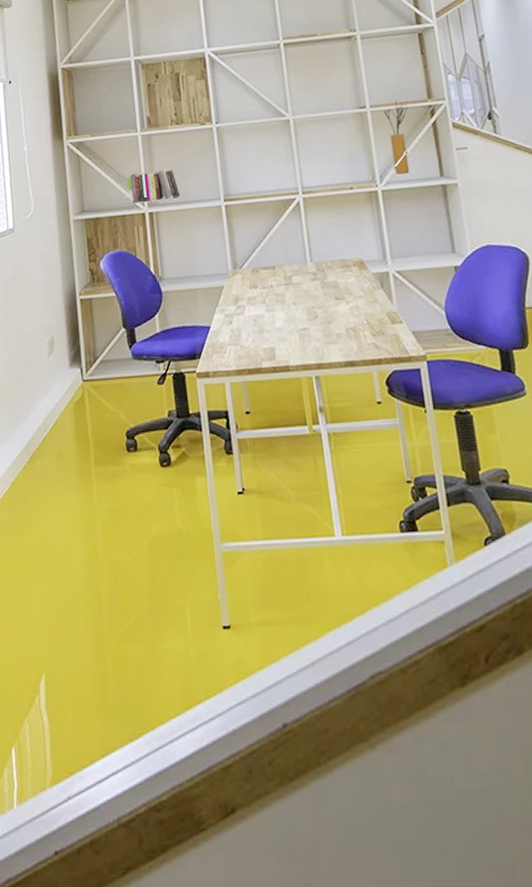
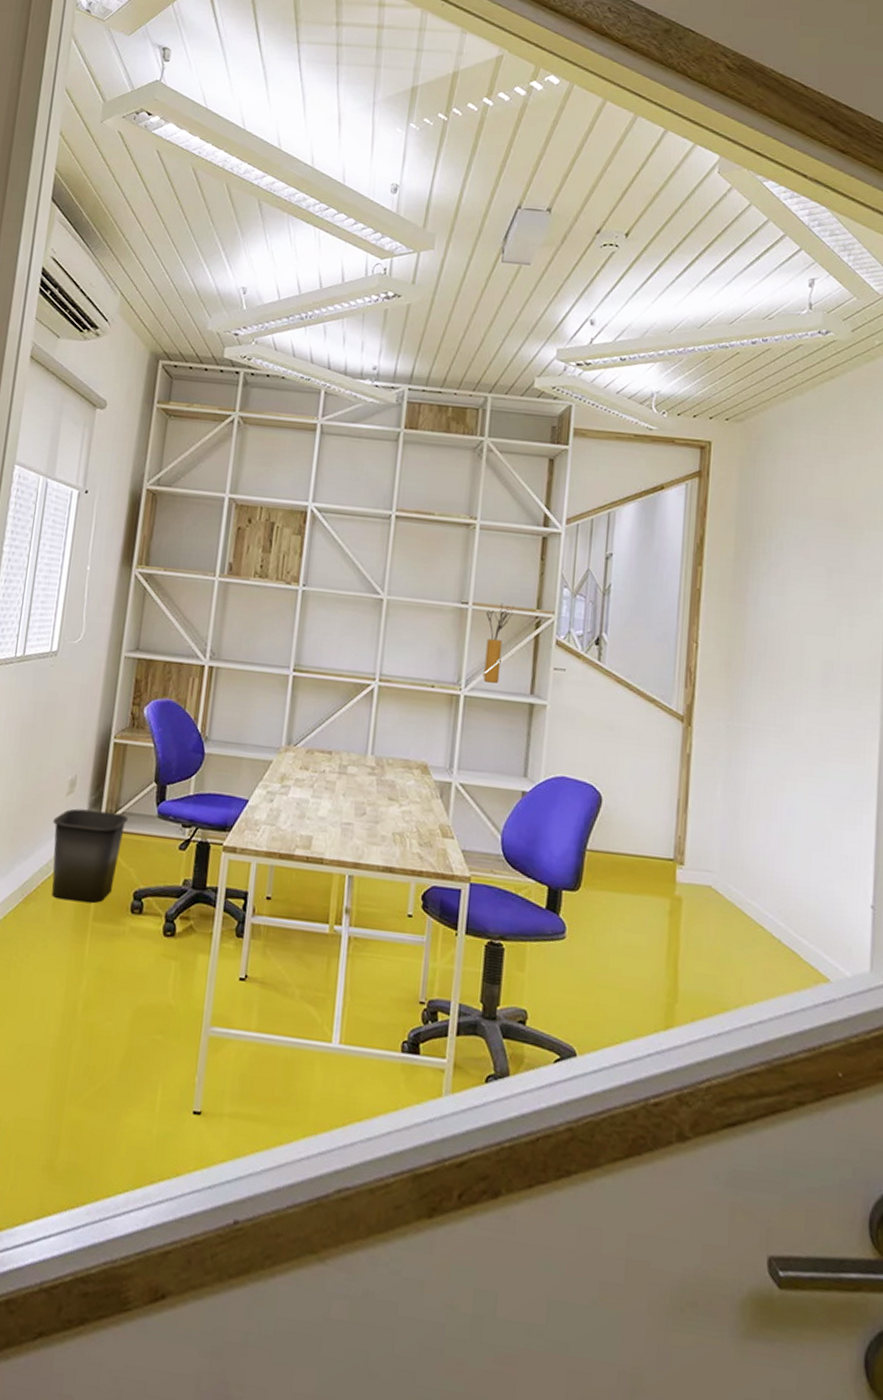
waste bin: none [40,362,107,453] -> present [51,808,129,904]
books: present [127,170,181,204] -> none [191,619,248,658]

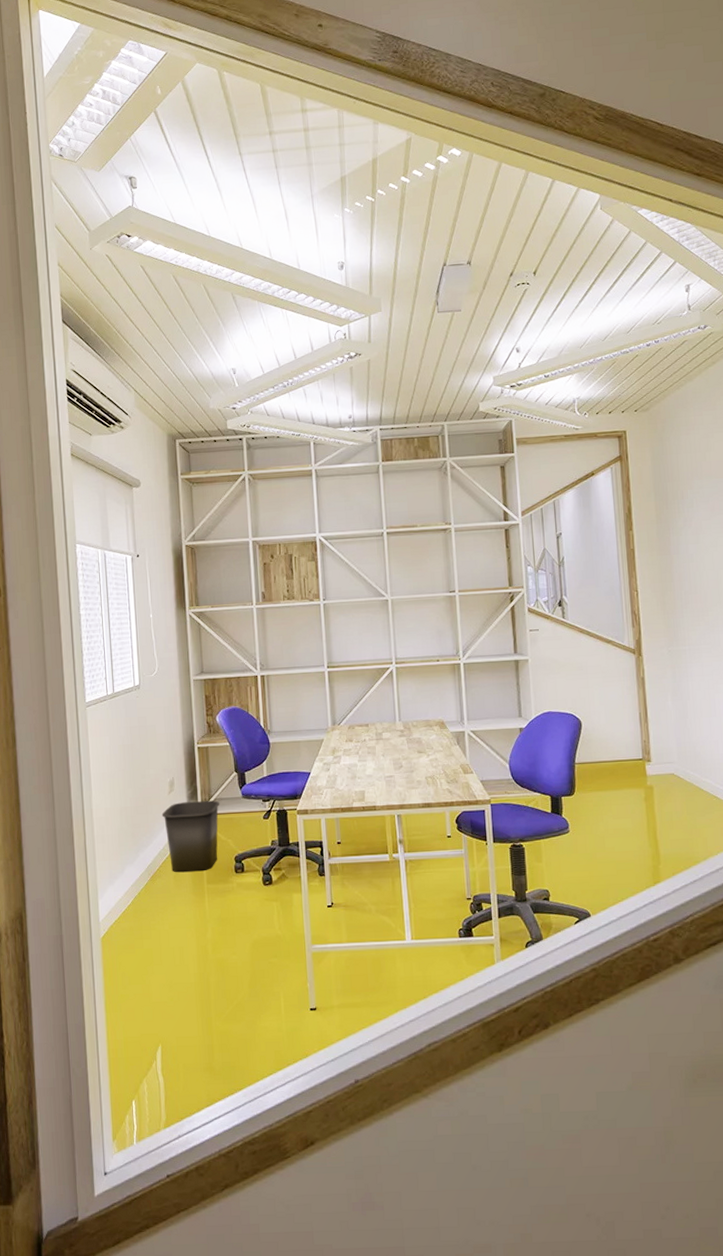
vase: present [483,603,514,684] -> none [470,586,492,651]

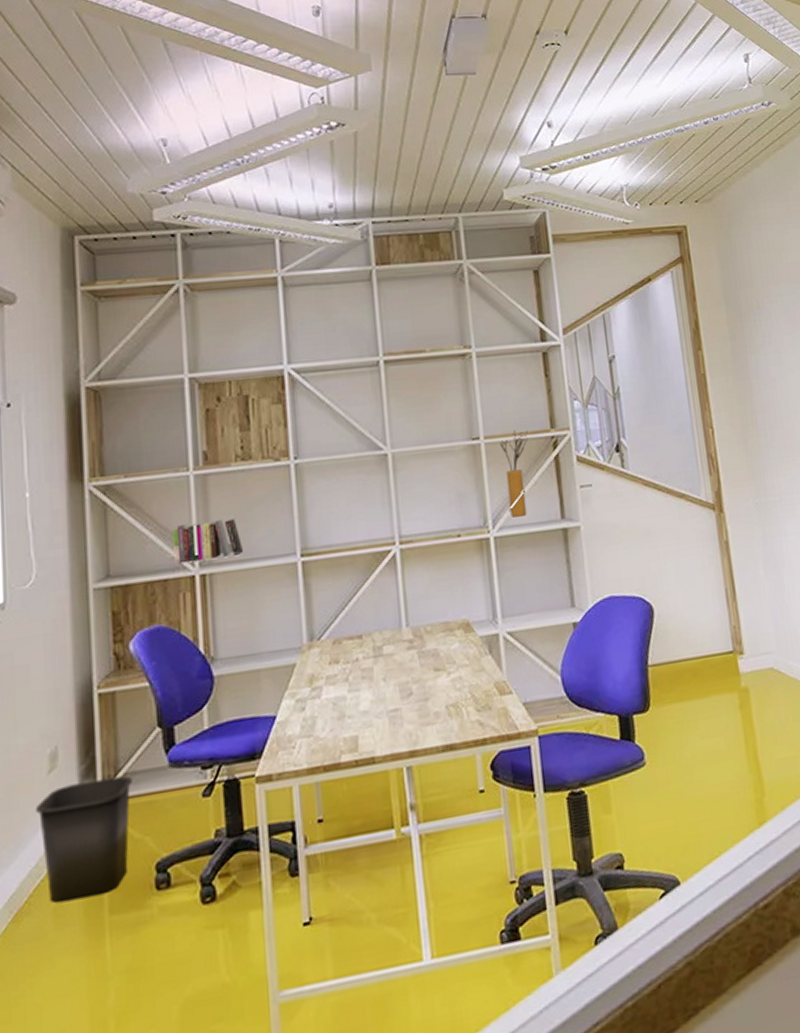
books: none [243,639,289,668] -> present [173,519,244,565]
vase: none [470,586,492,651] -> present [500,430,528,519]

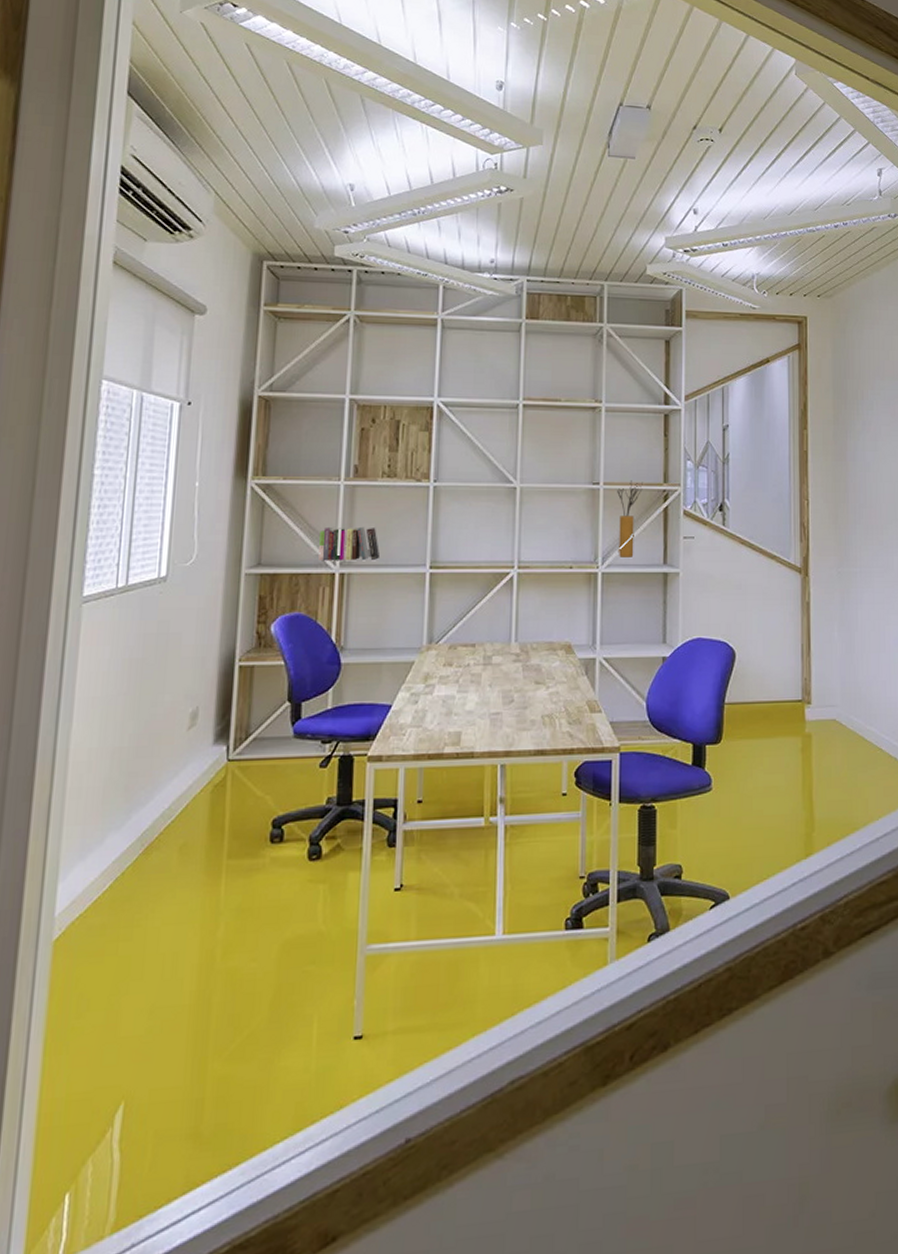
waste bin: present [35,775,133,903] -> none [173,740,261,843]

